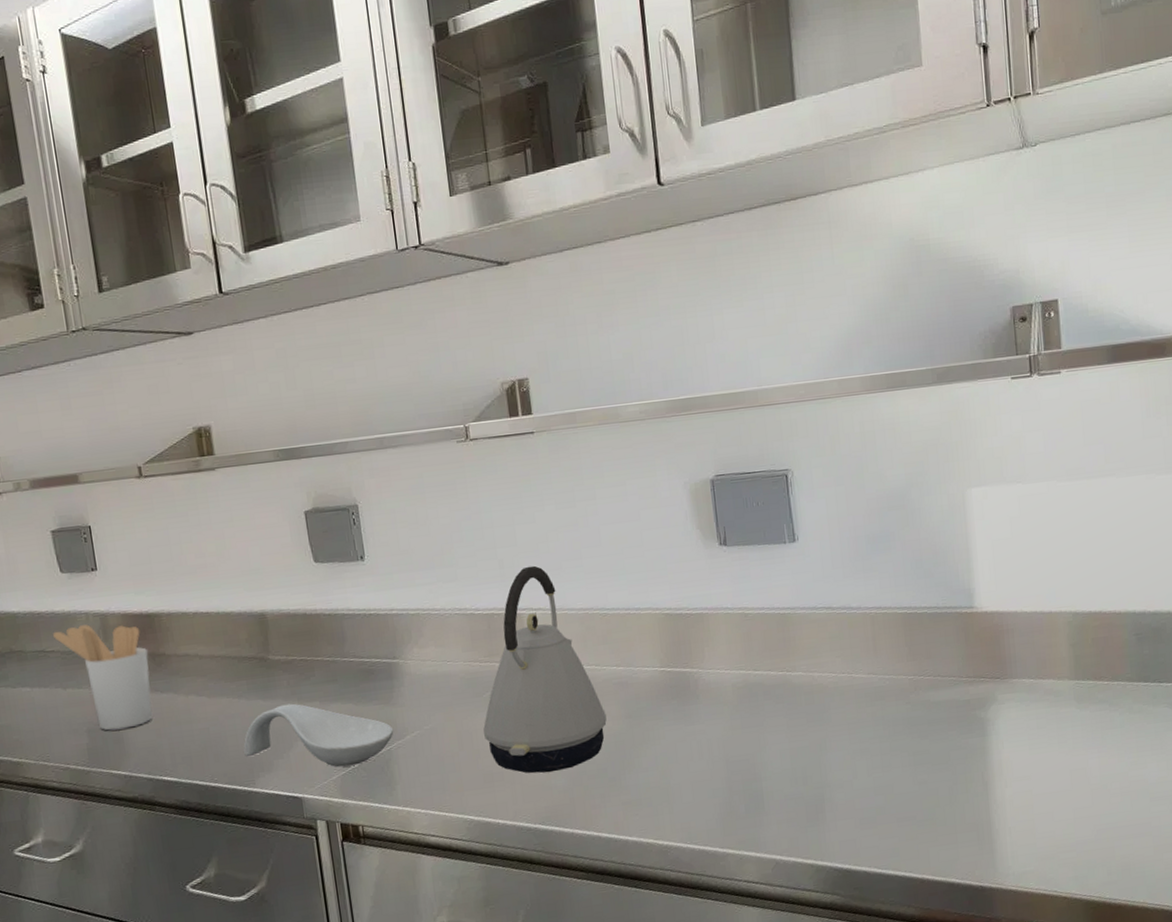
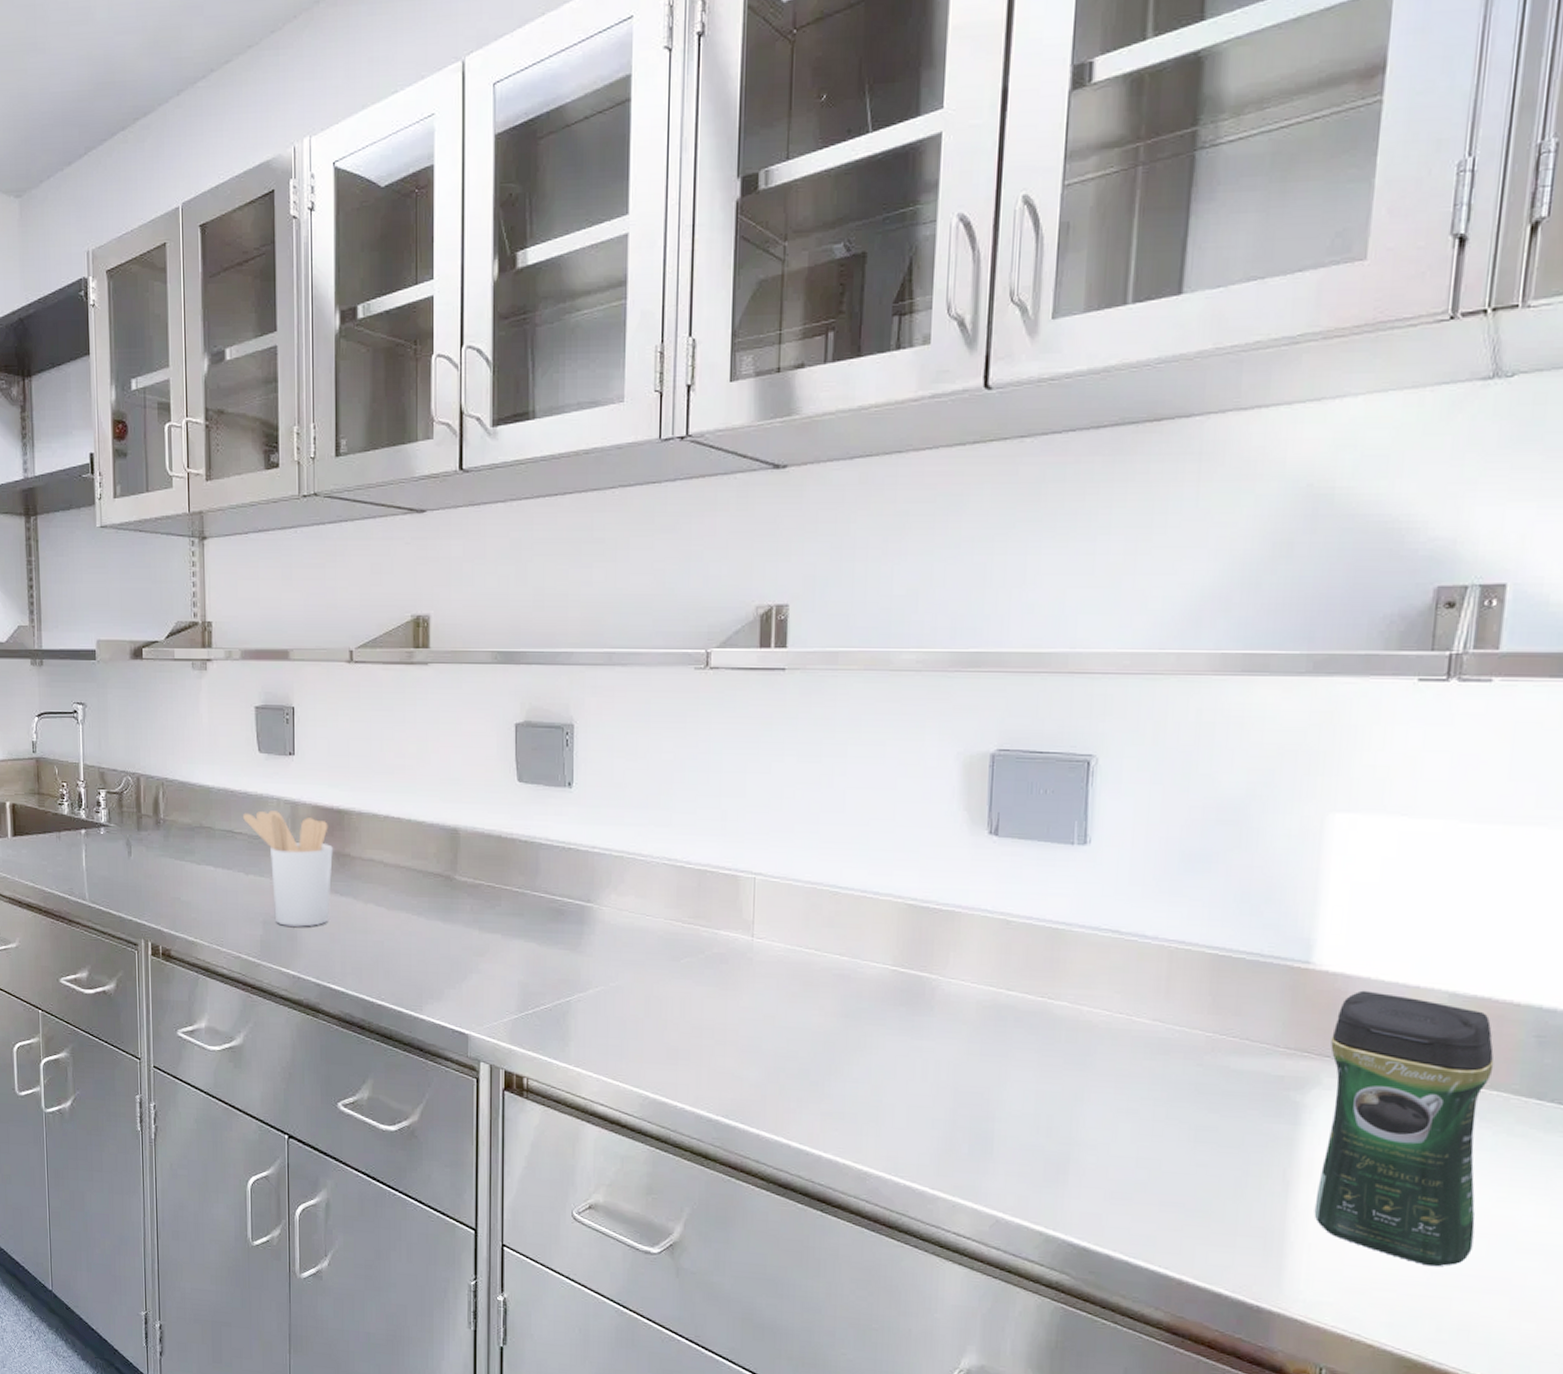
spoon rest: present [243,703,394,768] -> none [416,931,576,1011]
kettle: present [483,565,607,773] -> none [675,823,819,1062]
coffee jar: none [998,621,1121,826] -> present [1314,990,1494,1267]

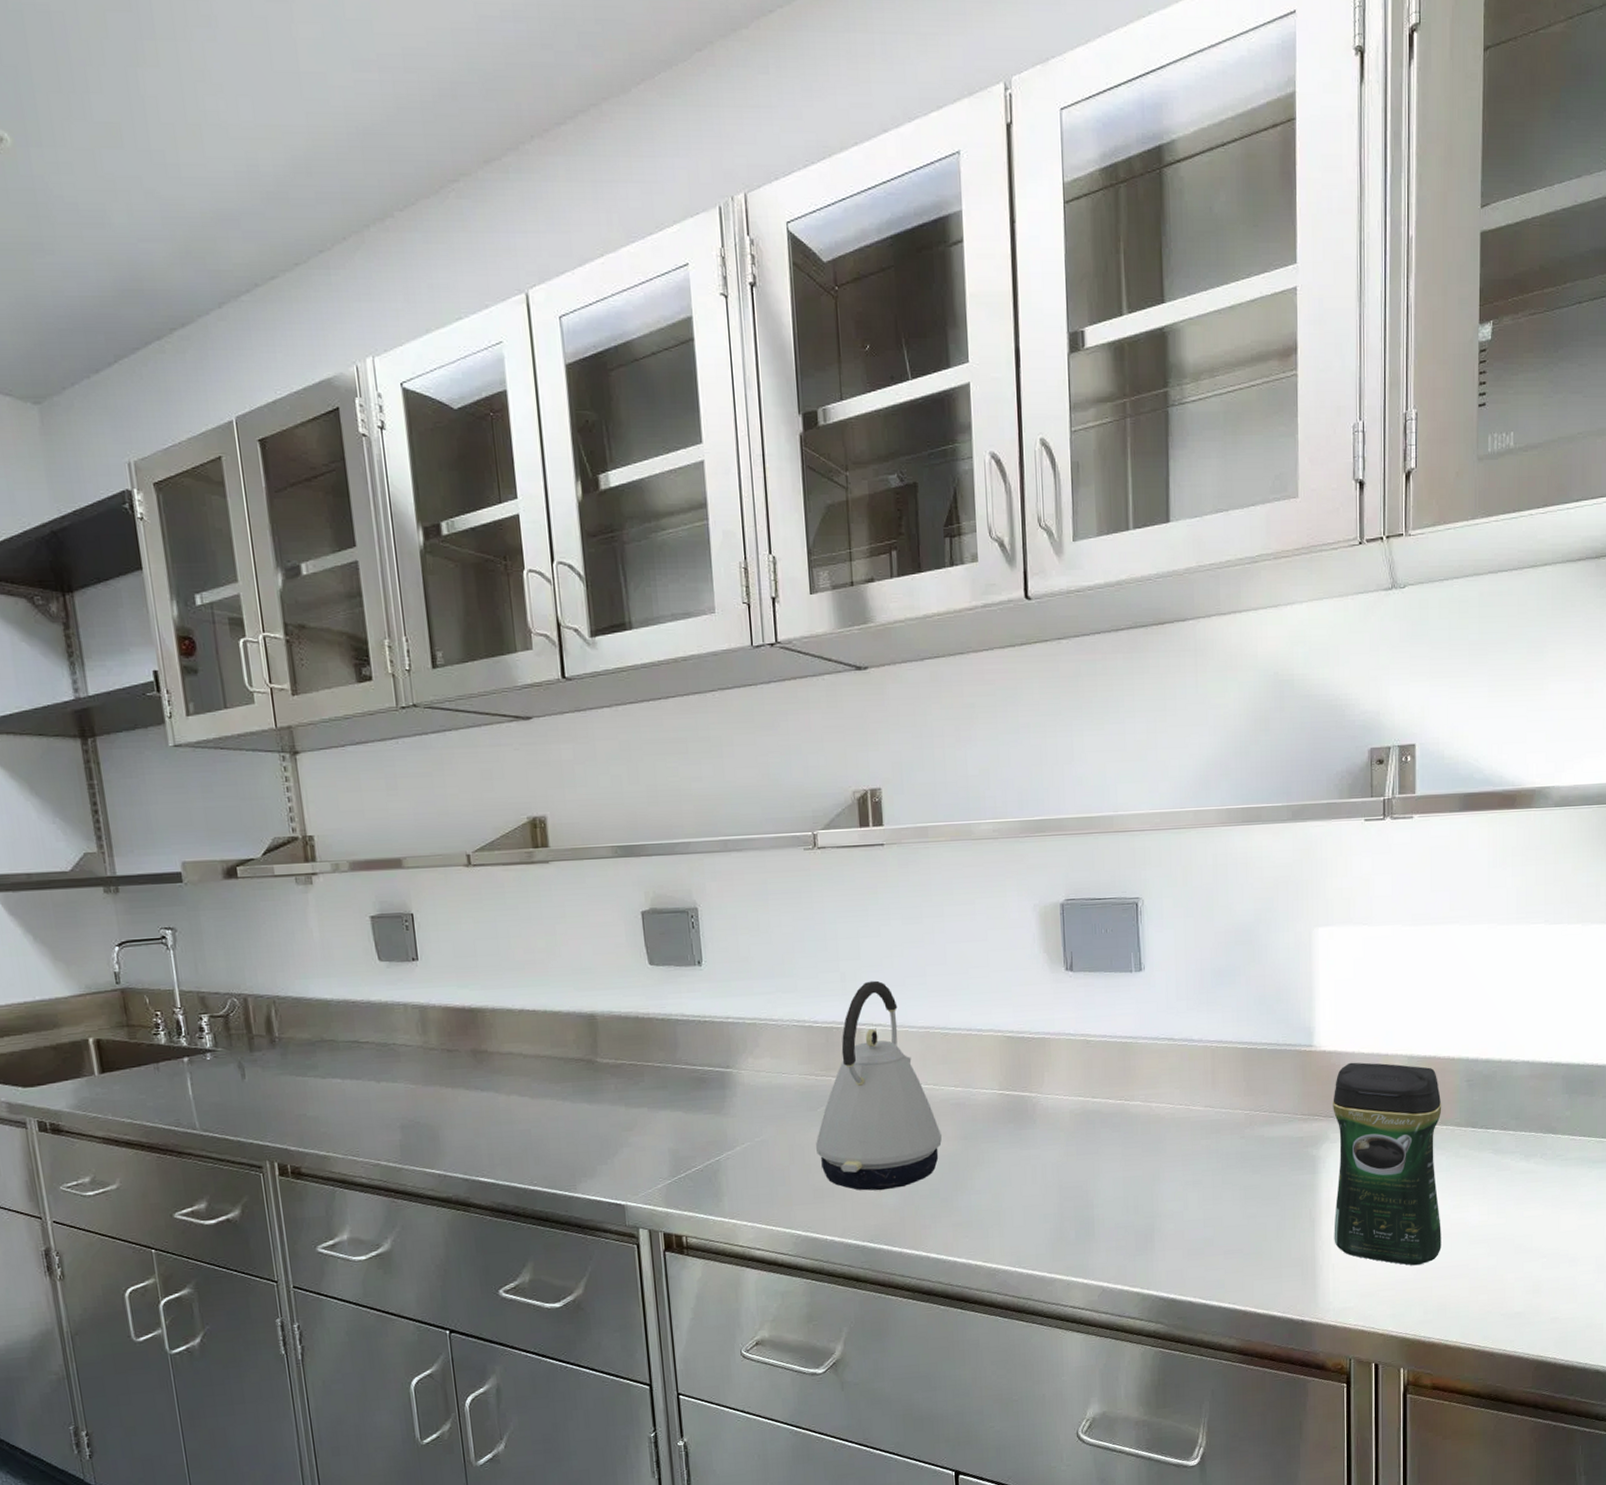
utensil holder: present [243,811,334,927] -> none [368,1016,472,1128]
kettle: none [675,823,819,1062] -> present [816,980,942,1191]

